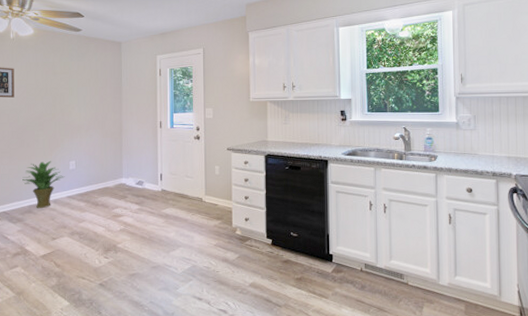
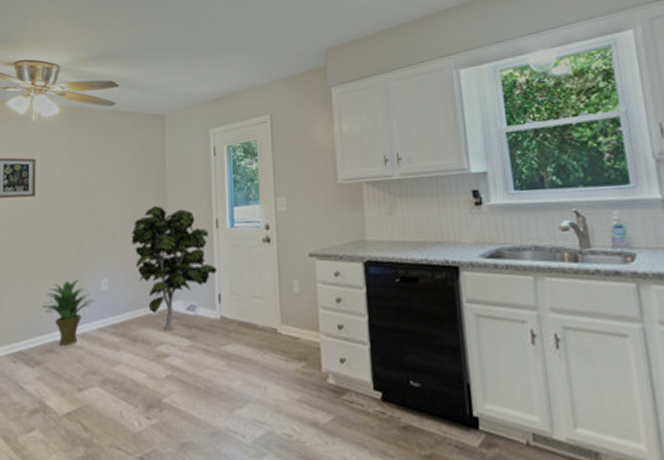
indoor plant: none [94,110,160,198] -> present [131,206,218,330]

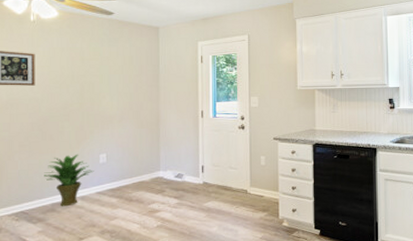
indoor plant: present [131,206,218,330] -> none [127,99,202,192]

